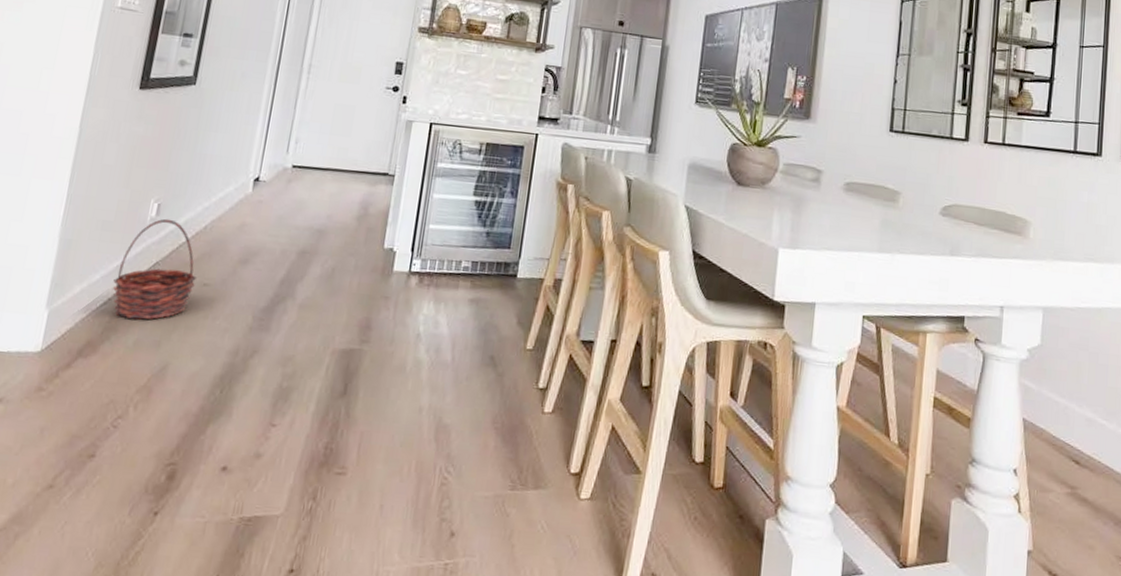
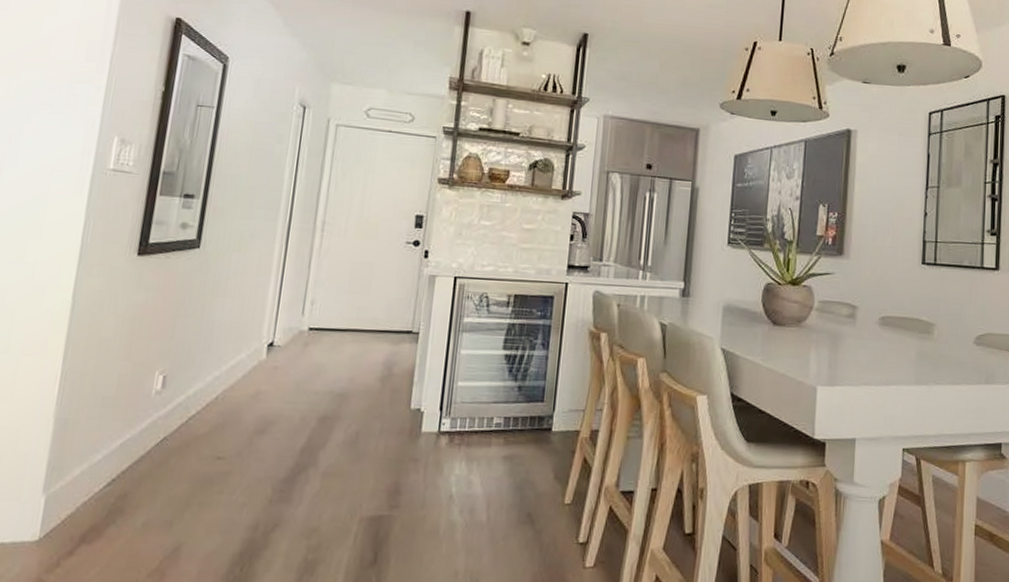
basket: present [113,218,198,320] -> none [117,391,210,499]

